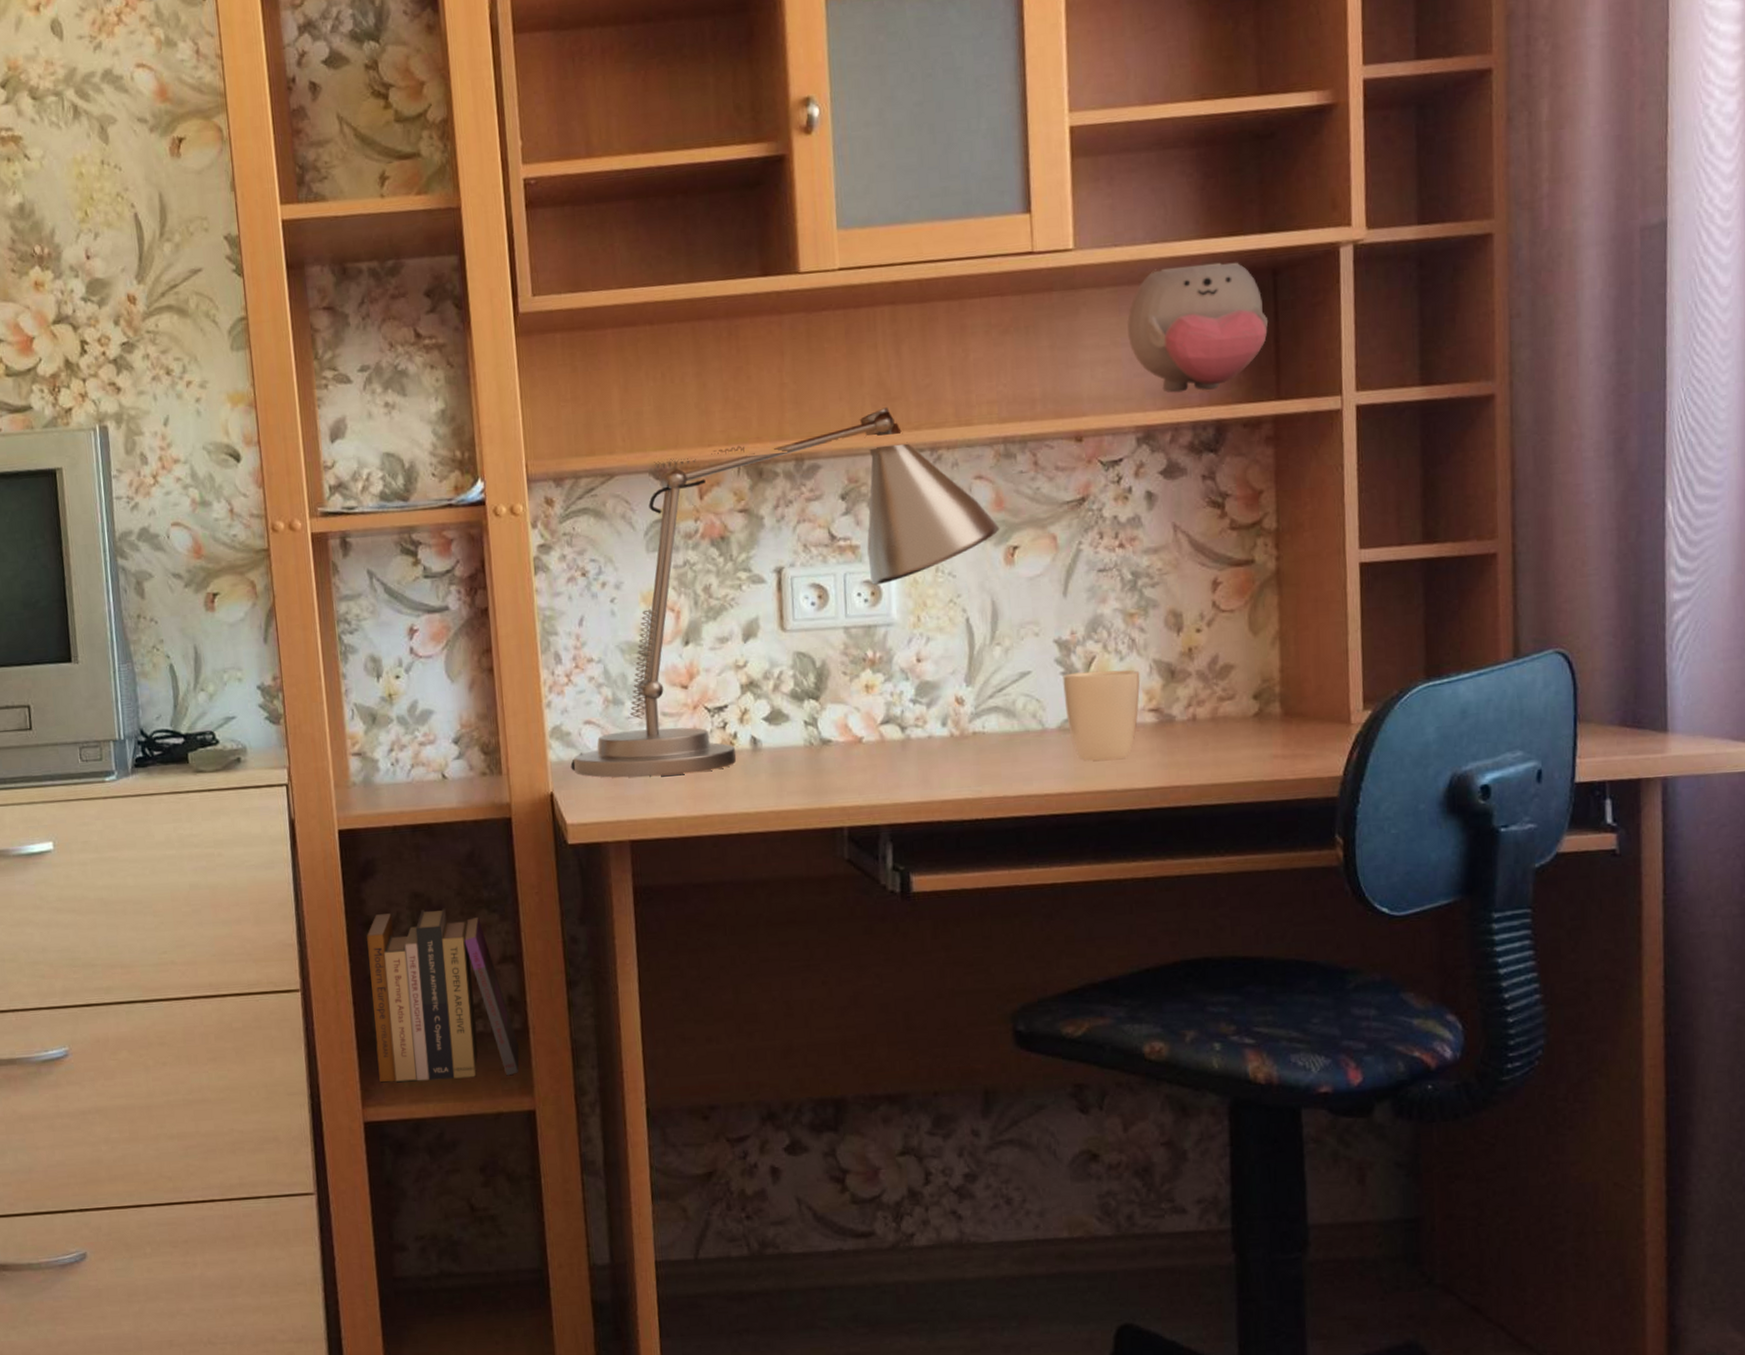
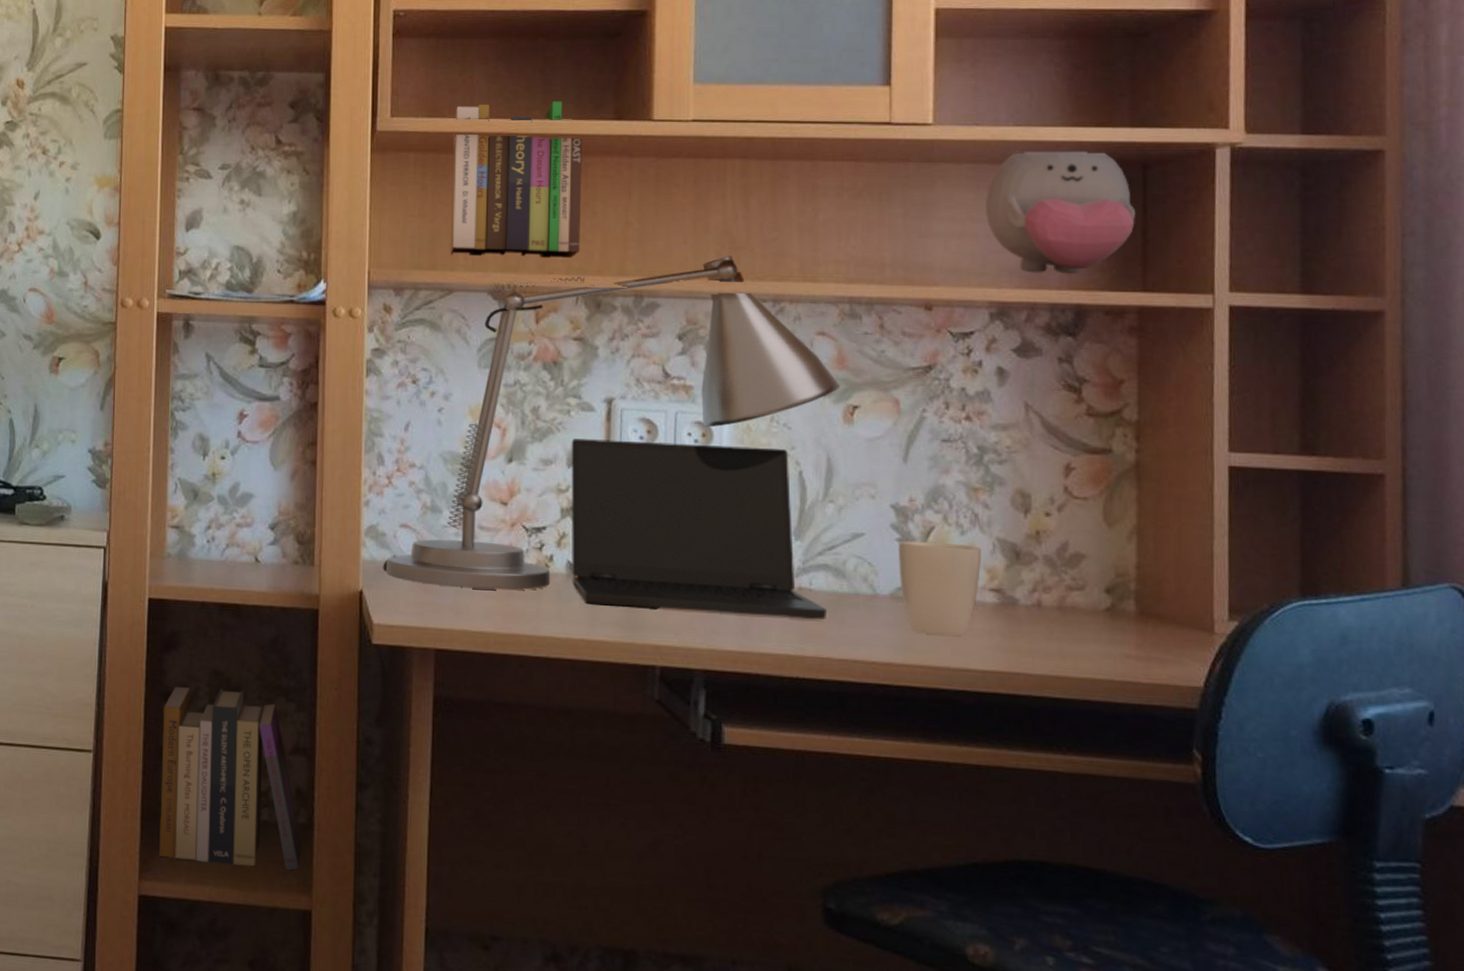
books: none [598,261,738,438] -> present [450,101,583,259]
laptop: none [745,598,1001,776] -> present [571,439,828,620]

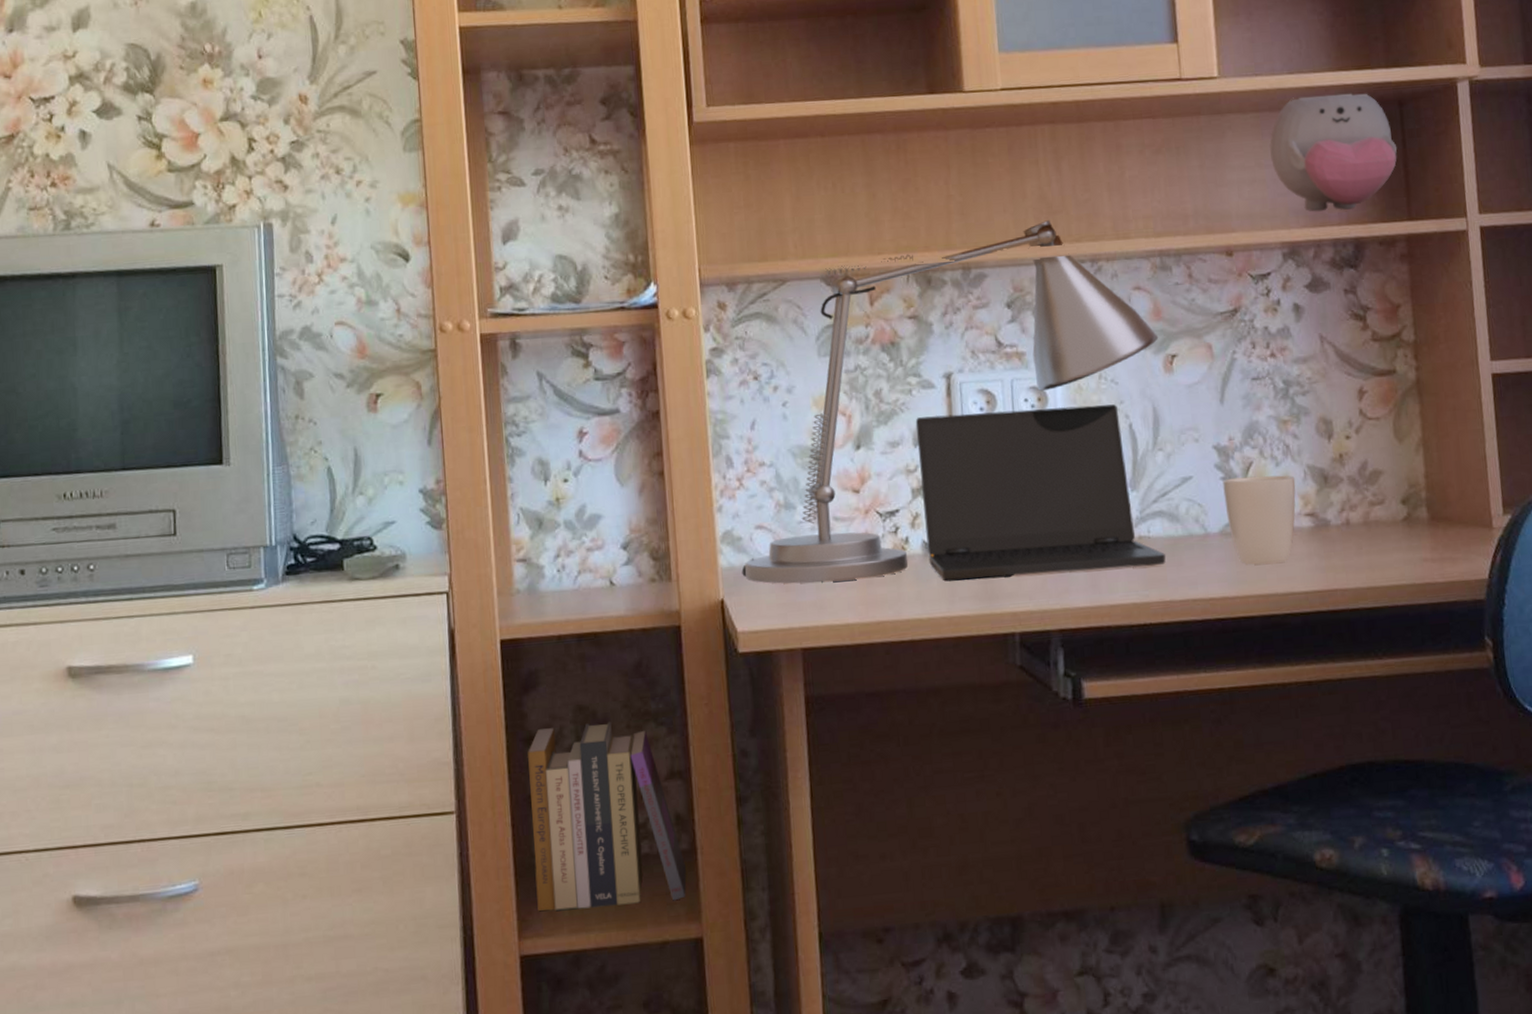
books: present [450,101,583,259] -> none [771,78,907,244]

